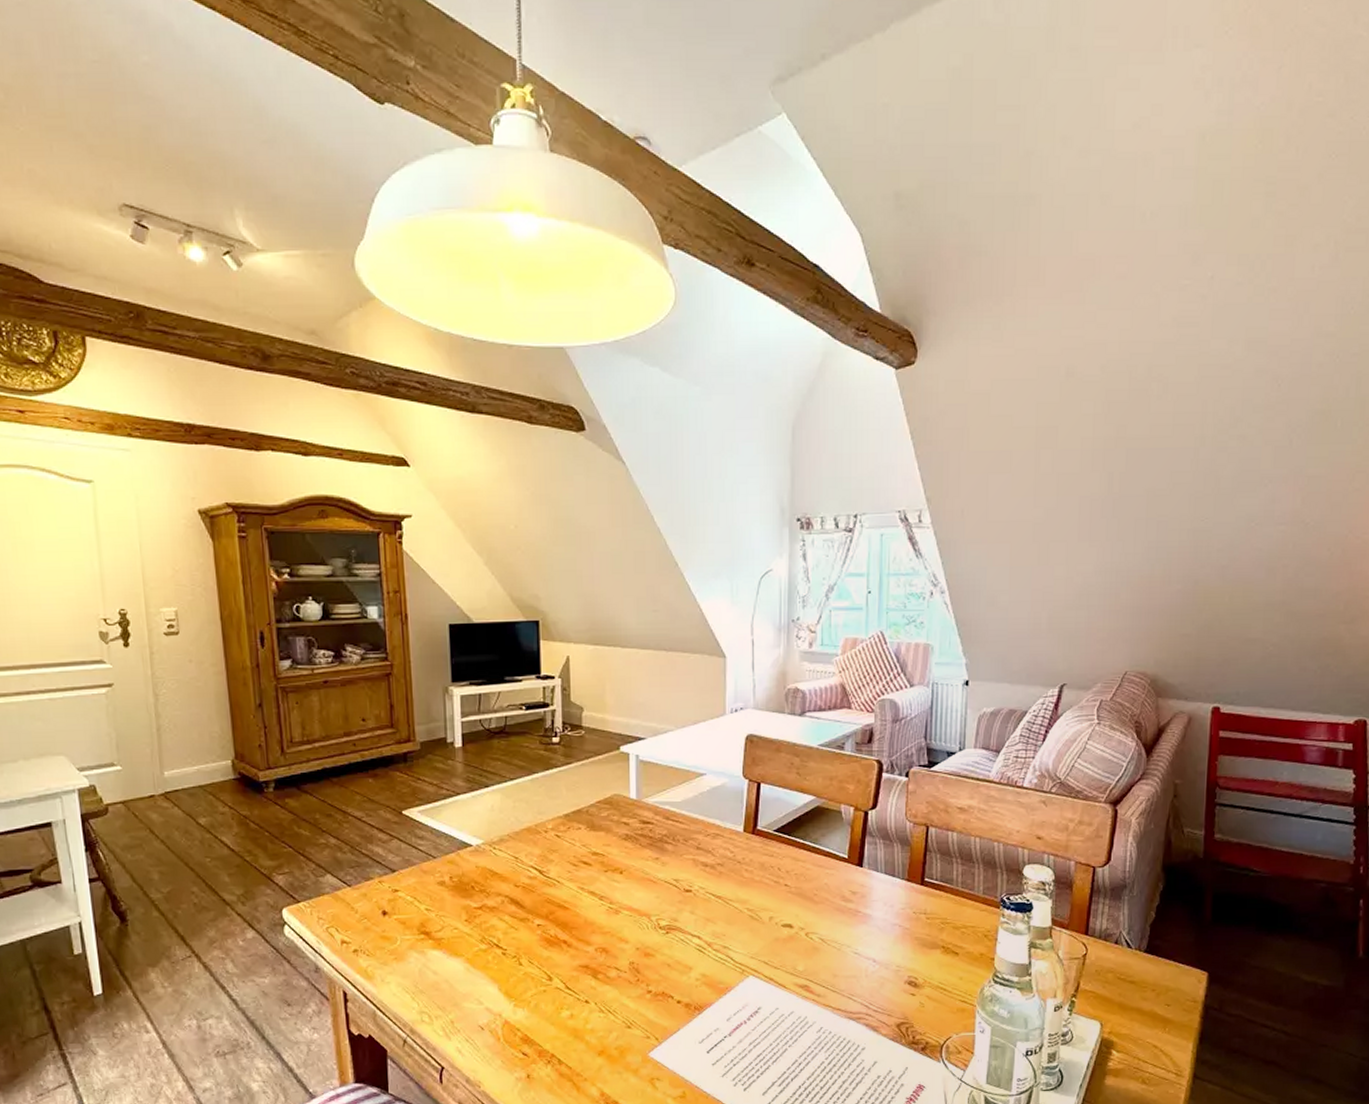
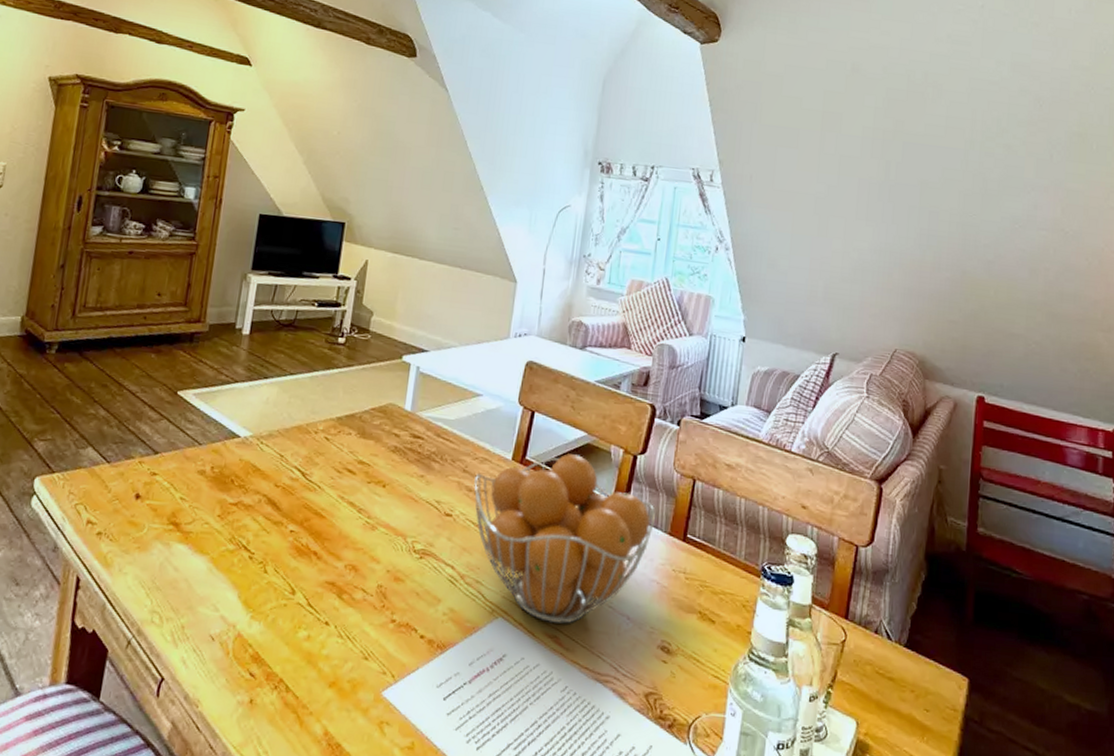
fruit basket: none [709,818,891,975] -> present [474,454,655,624]

